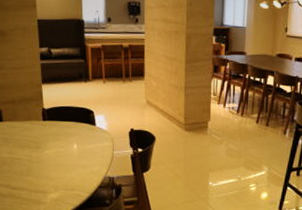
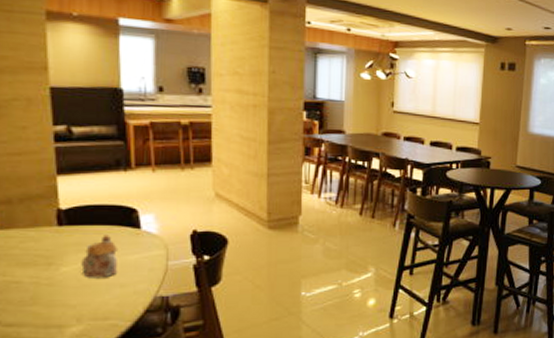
teapot: none [57,129,81,160] -> present [81,235,119,278]

